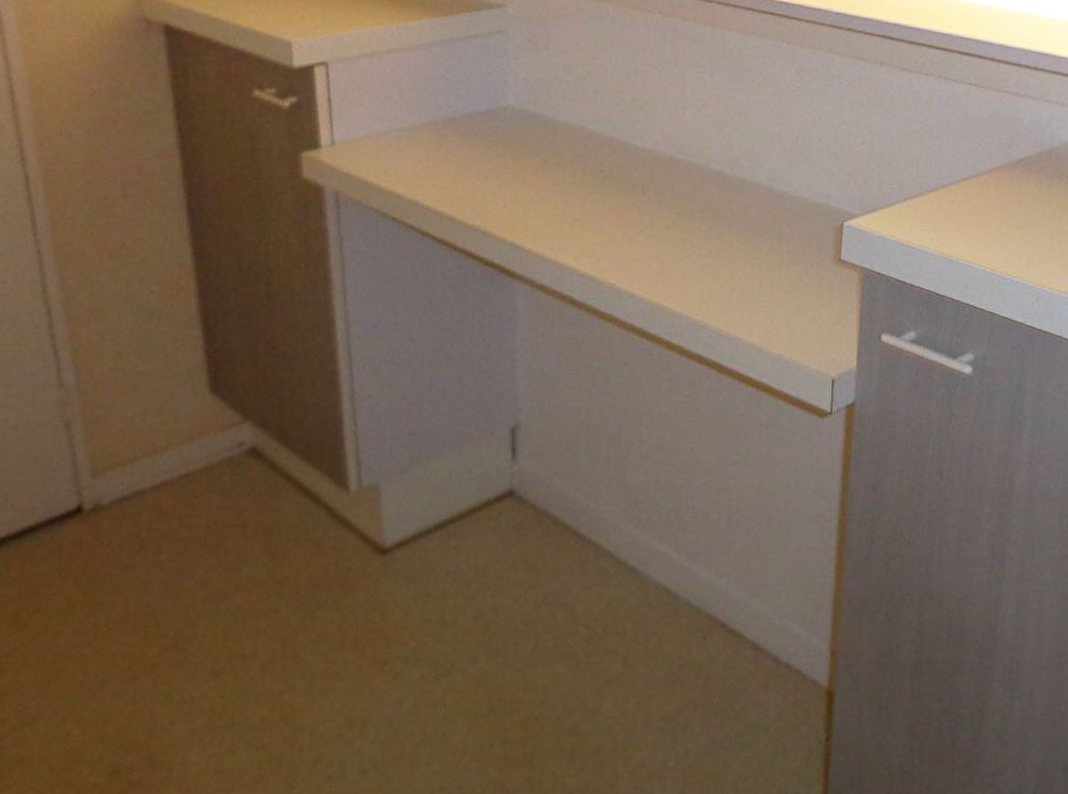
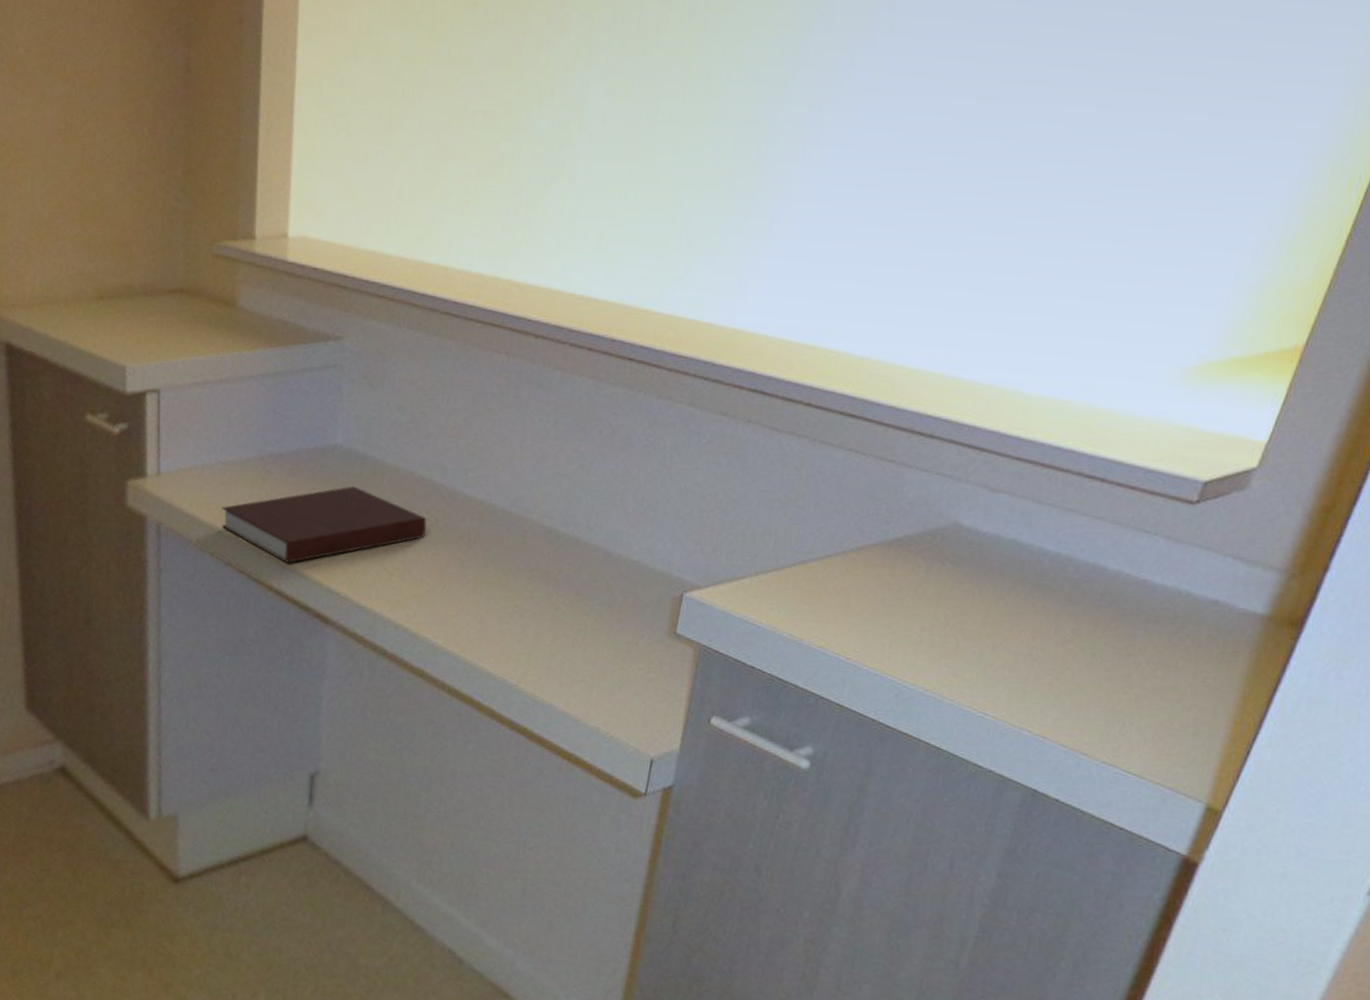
notebook: none [400,144,601,222] -> present [221,486,427,563]

